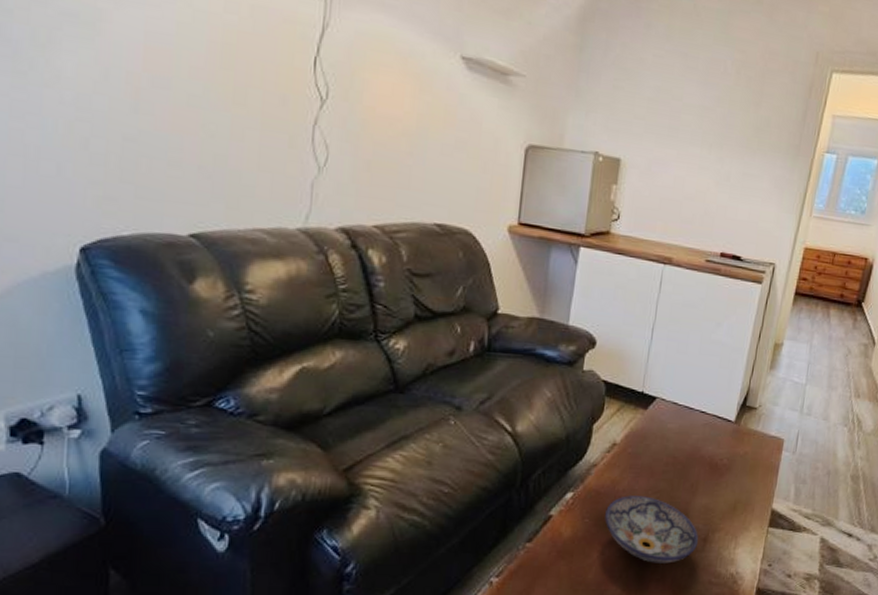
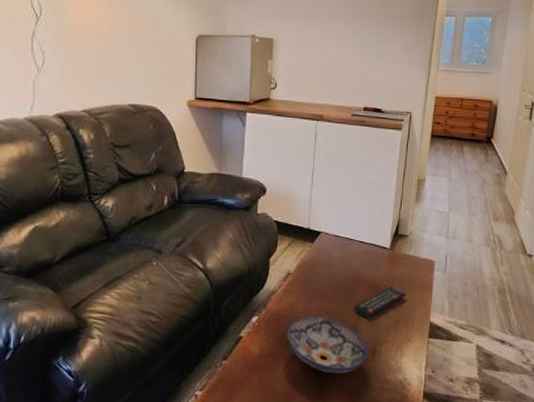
remote control: none [687,466,748,501] -> present [355,287,406,318]

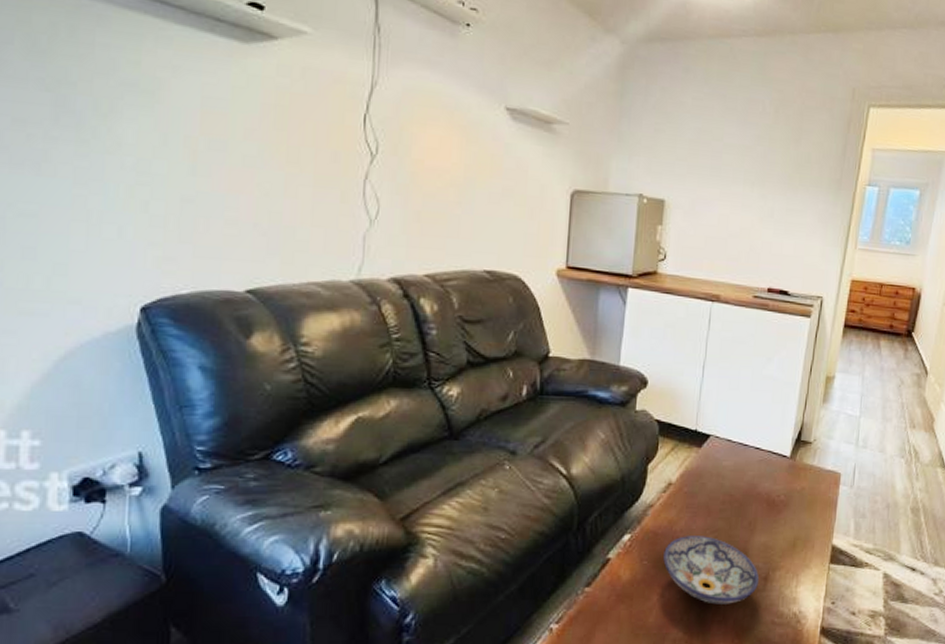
remote control: present [355,287,406,318] -> none [746,502,806,539]

